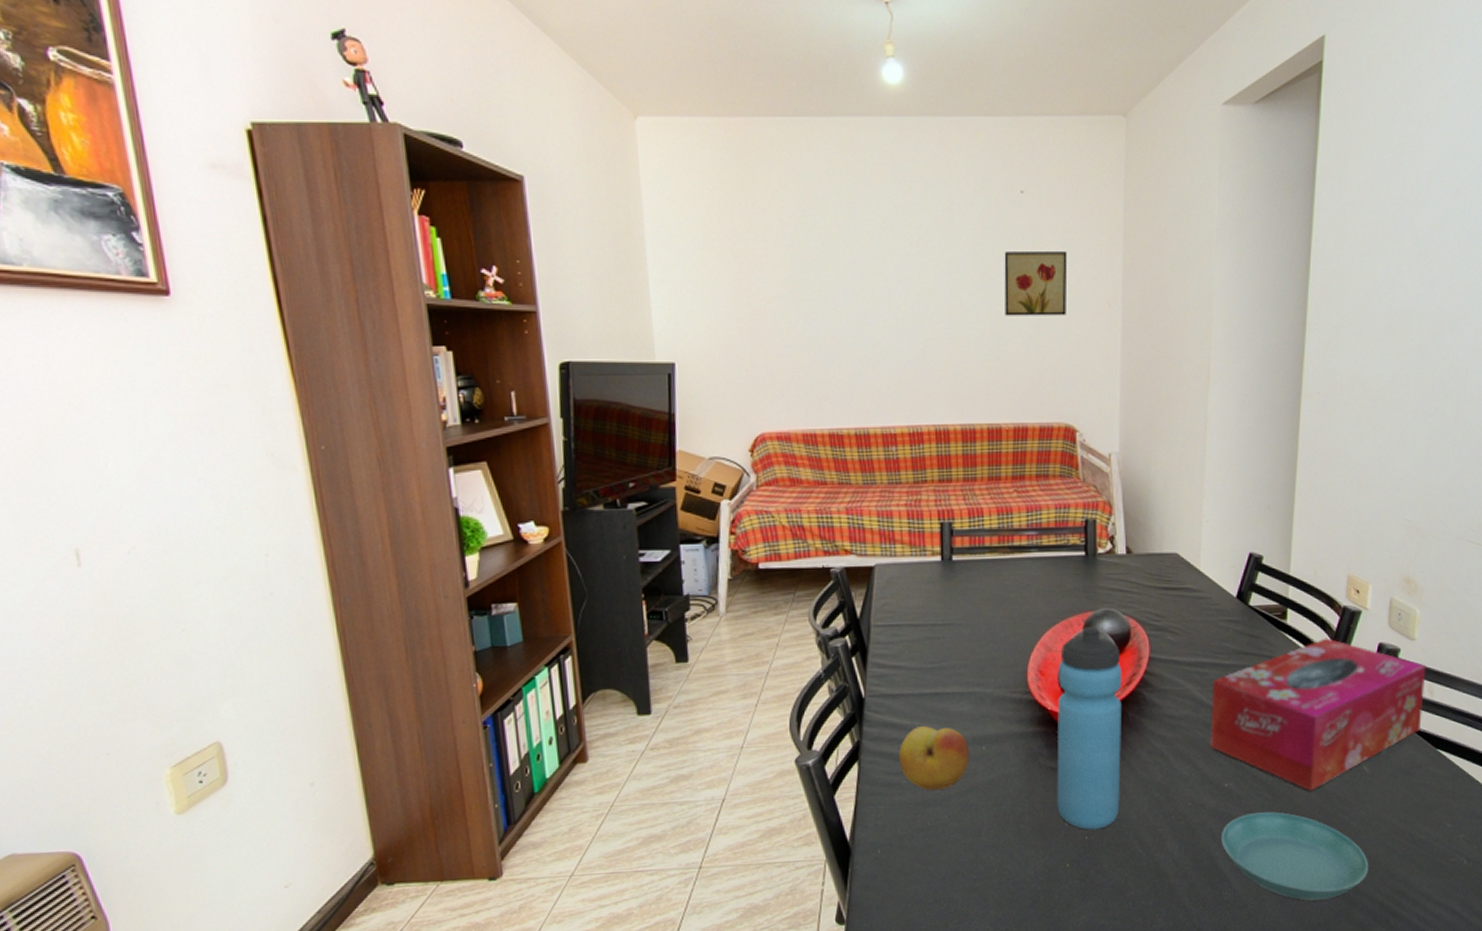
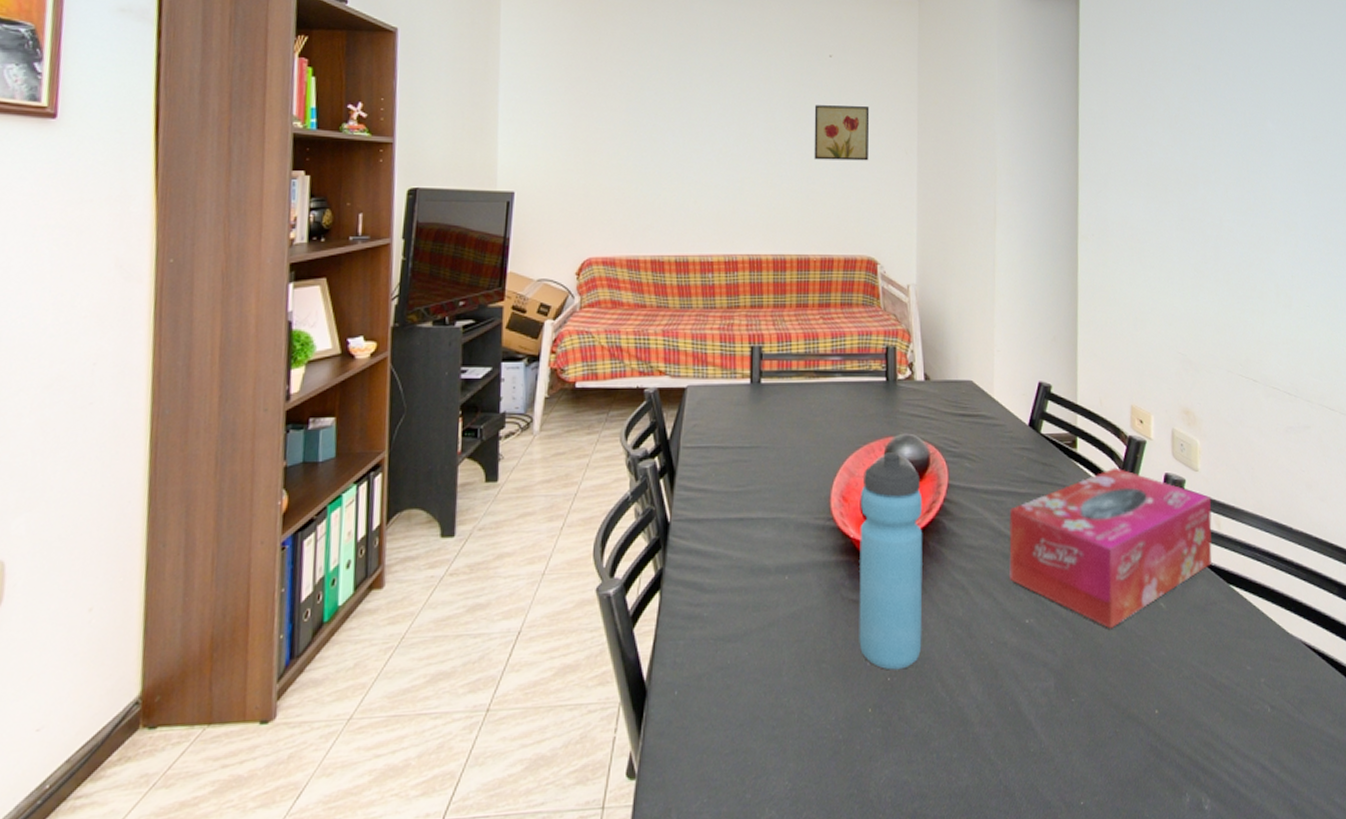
fruit: present [898,726,970,790] -> none [700,553,772,624]
saucer: present [1220,812,1369,901] -> none [1023,651,1175,754]

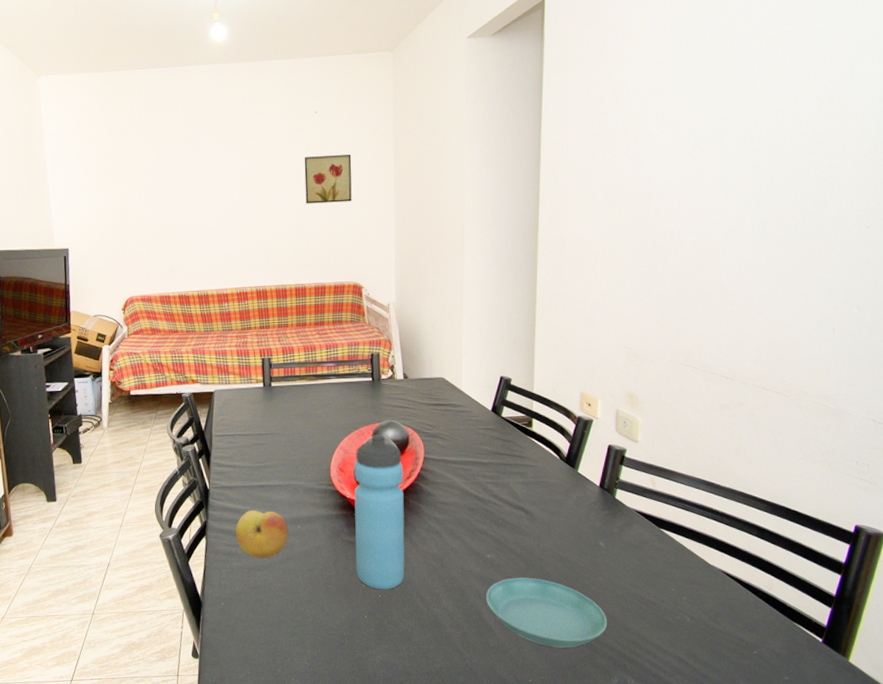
fruit: none [700,553,772,624] -> present [235,510,289,558]
tissue box: present [1009,467,1212,629] -> none [474,441,649,562]
saucer: none [1023,651,1175,754] -> present [485,577,608,648]

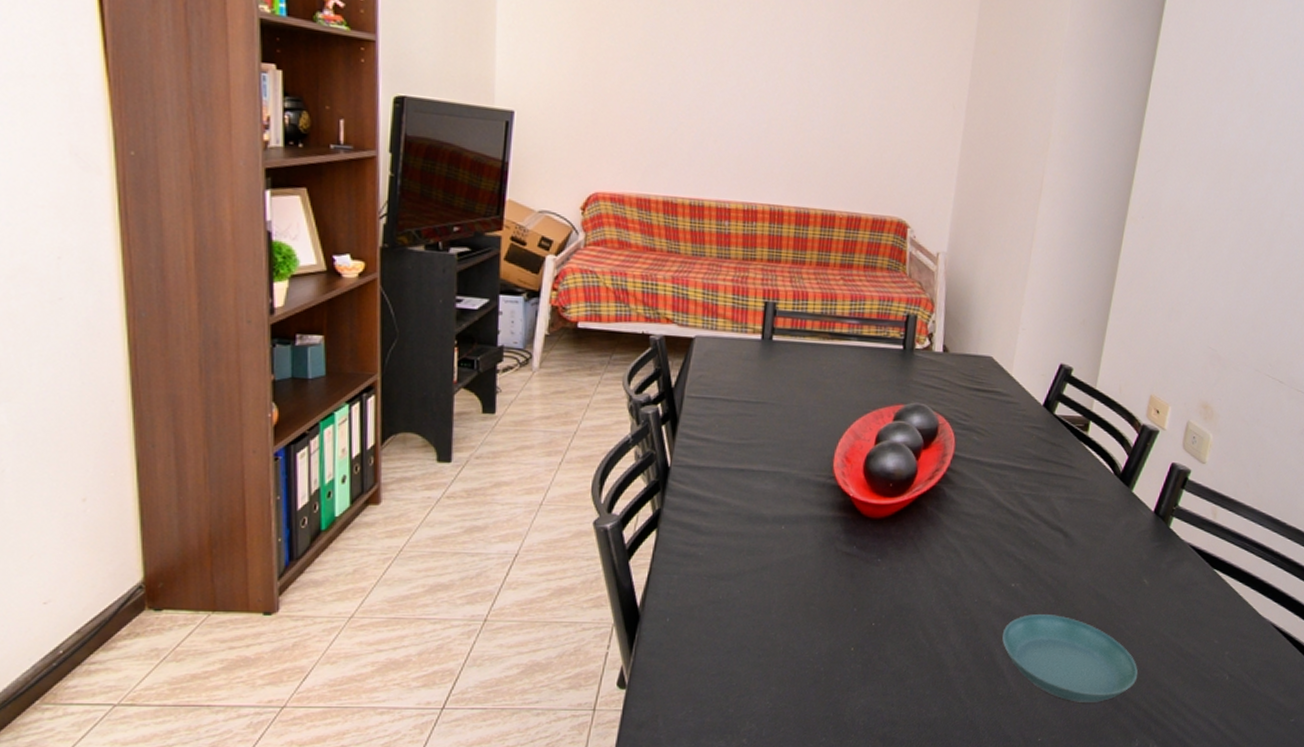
fruit: present [235,510,289,558] -> none [697,500,769,564]
wall art: present [304,154,352,204] -> none [851,42,919,113]
water bottle: present [354,434,405,590] -> none [848,418,927,617]

